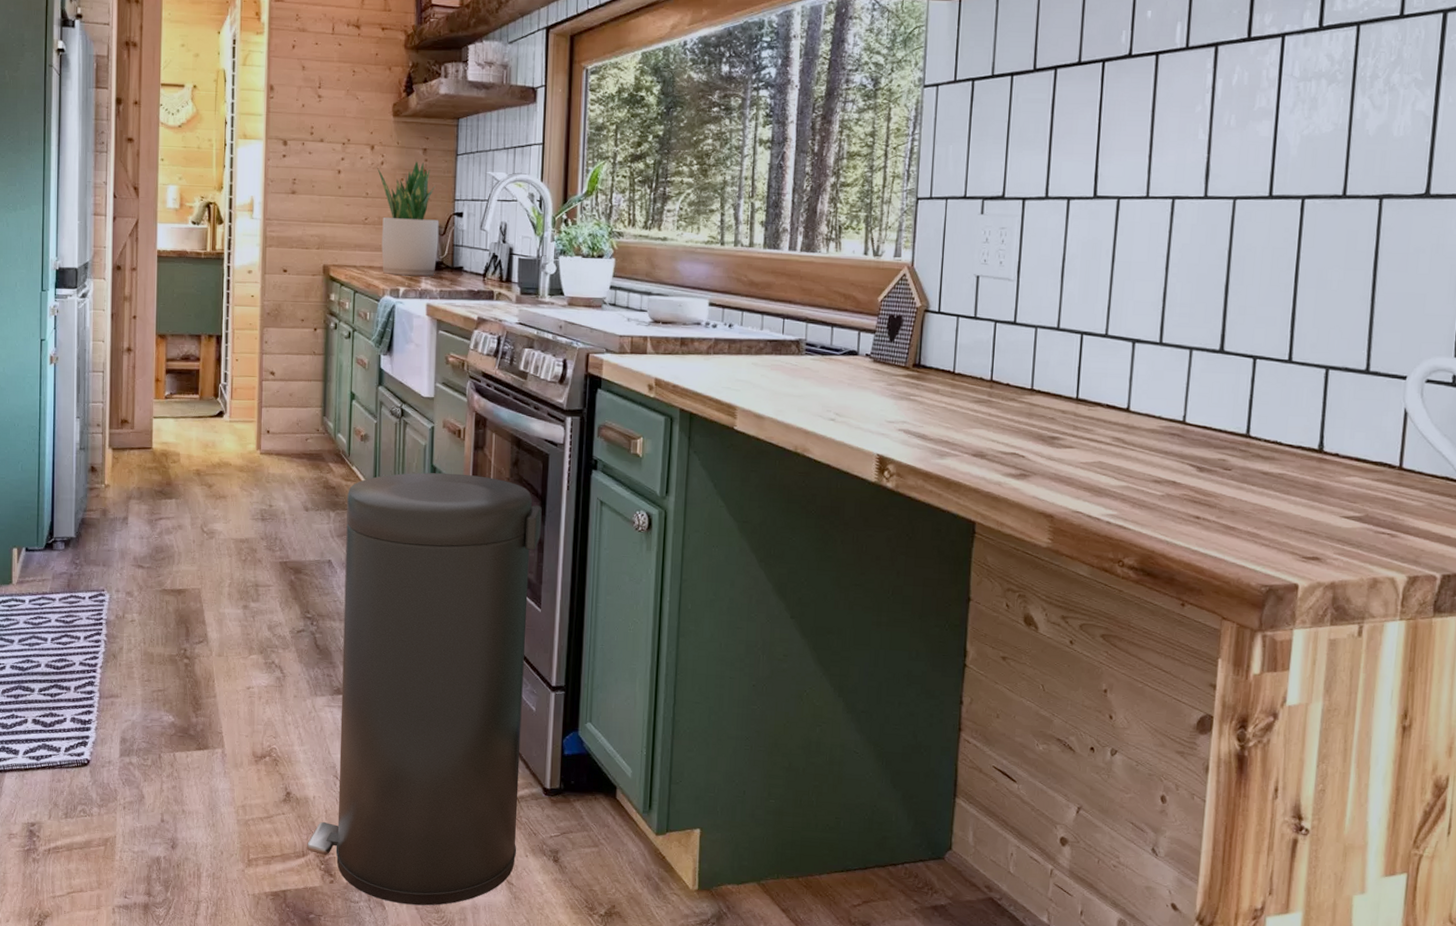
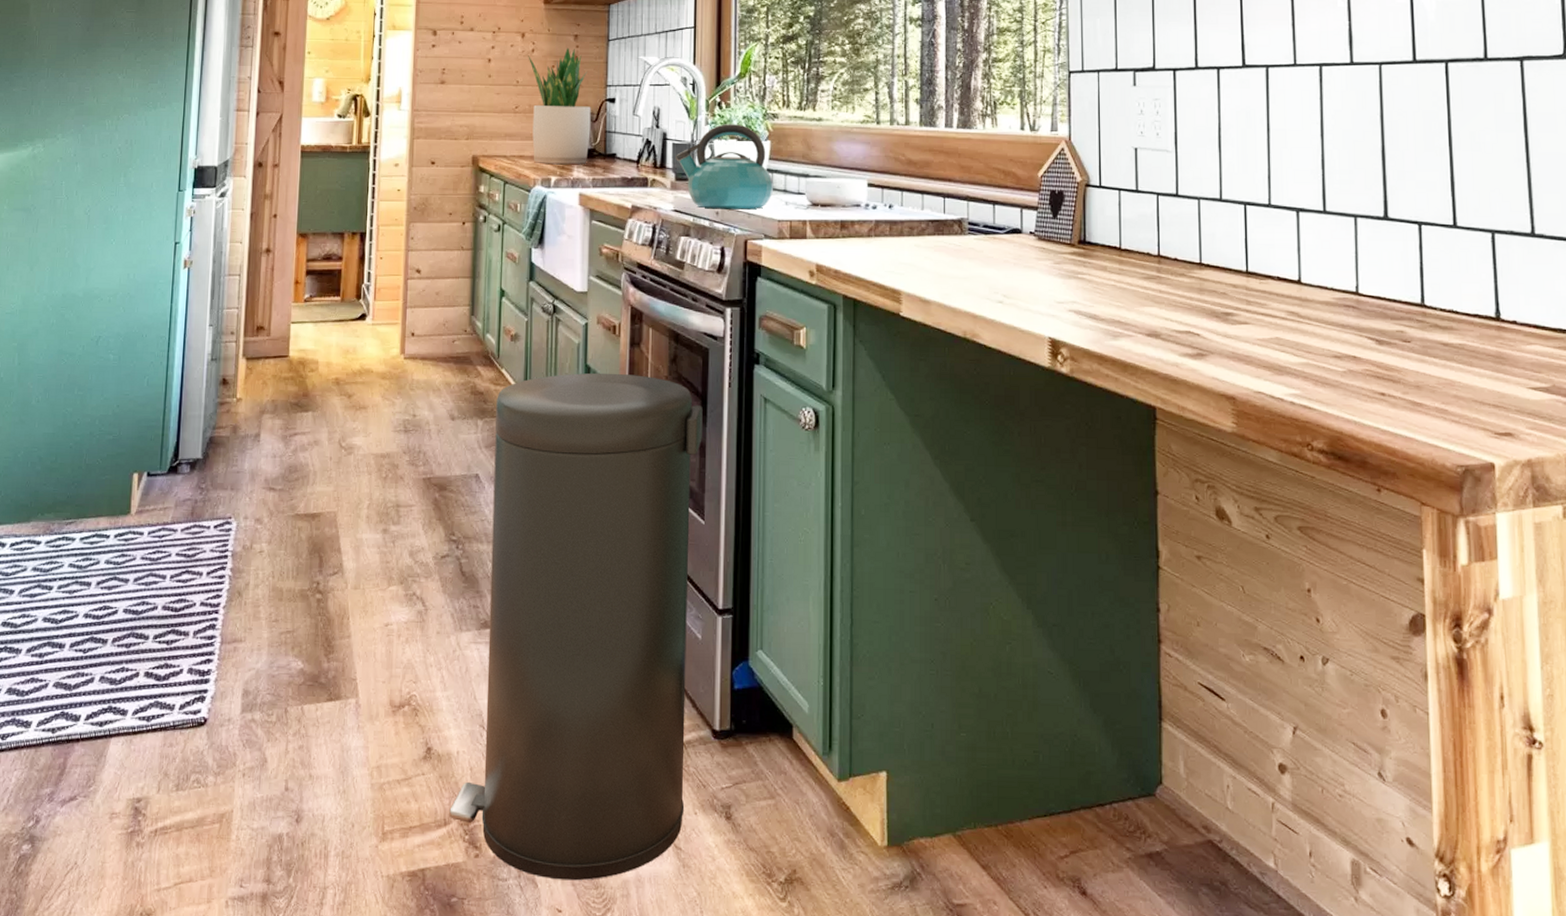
kettle: none [521,241,617,325] -> present [676,124,774,210]

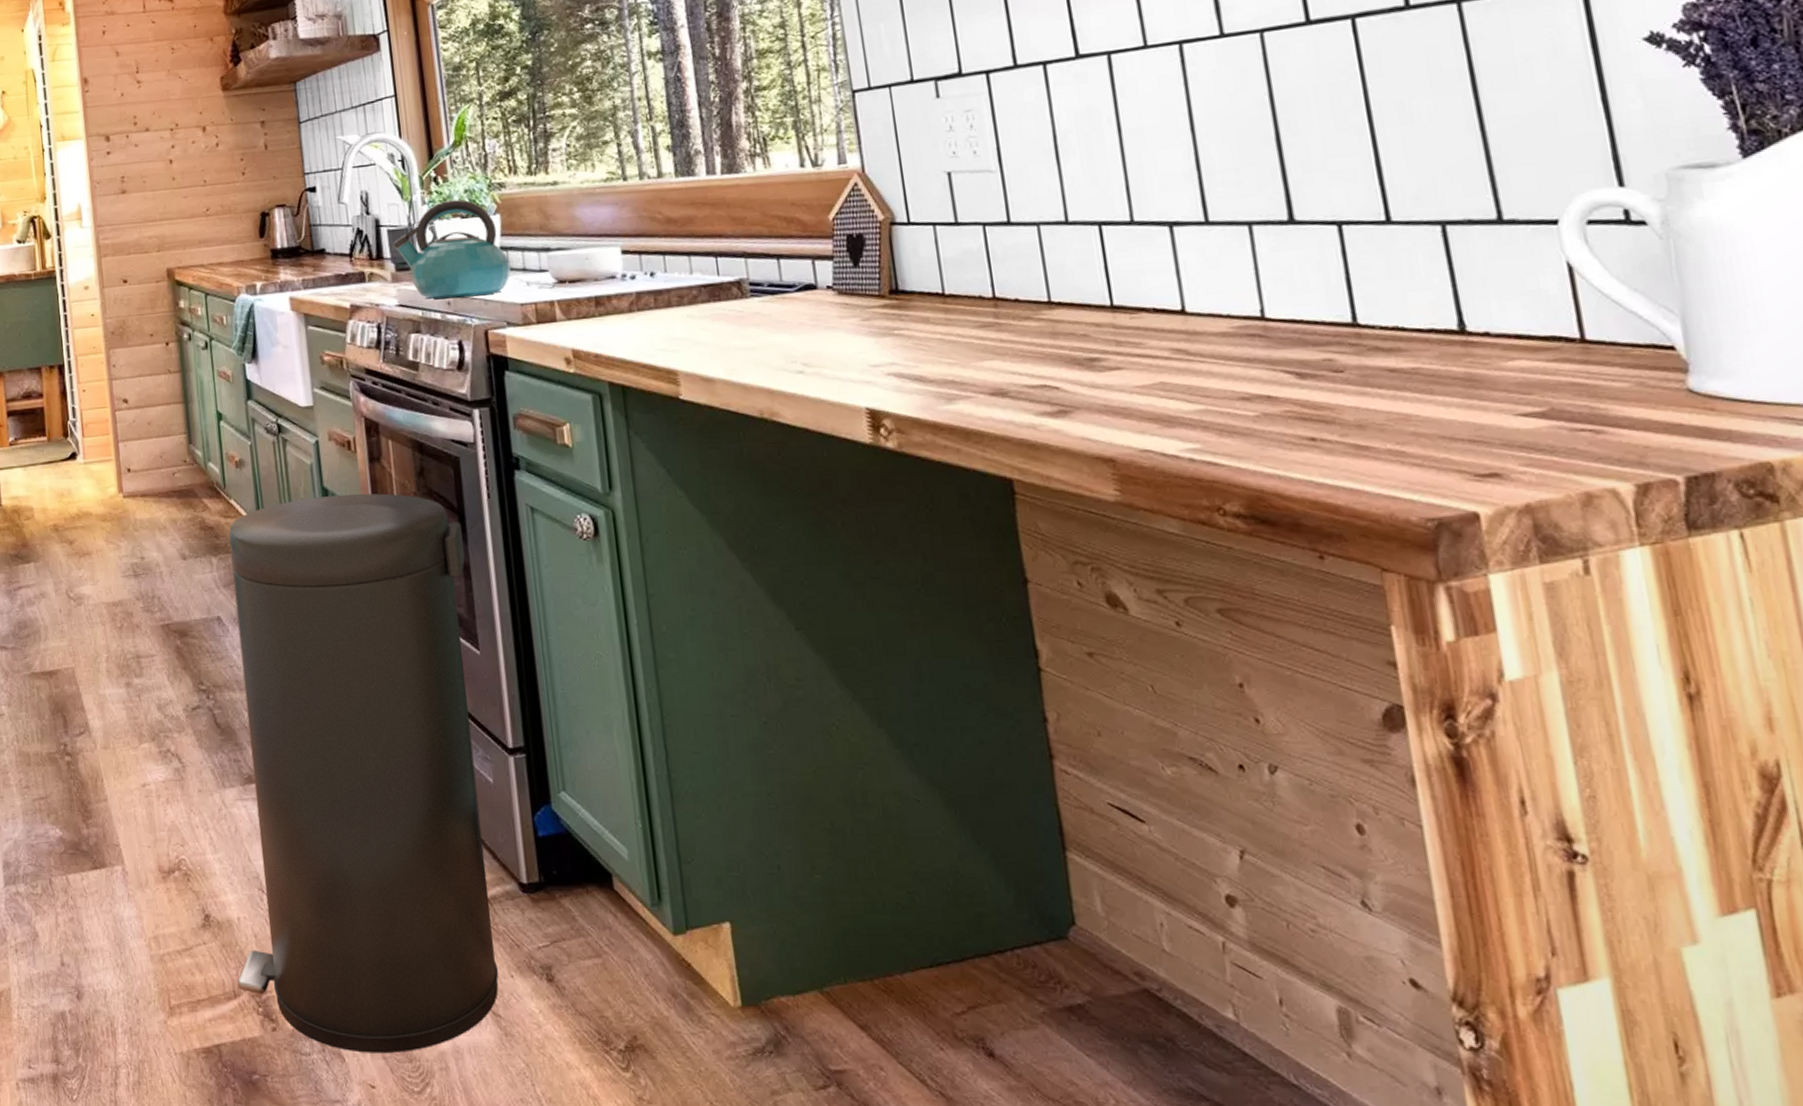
planter: present [528,48,591,165] -> none [212,136,294,269]

